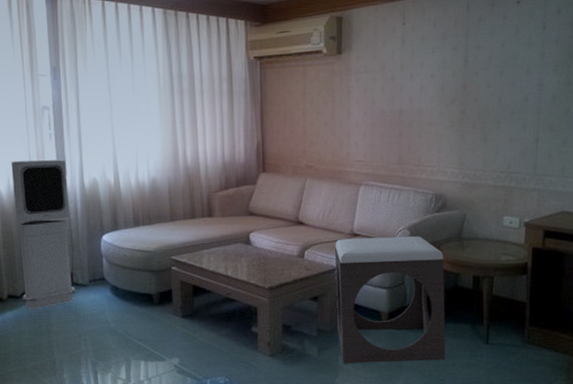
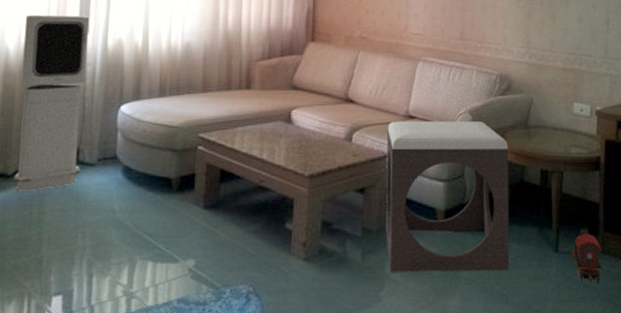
toy train: none [500,322,527,369] -> present [571,227,602,284]

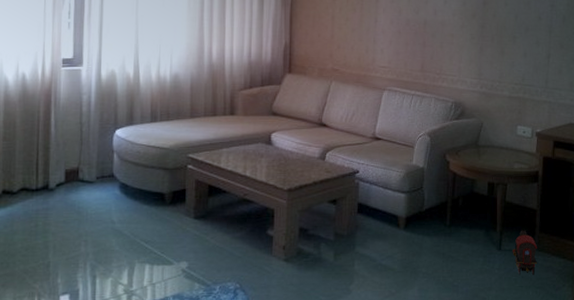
air purifier: present [13,14,90,191] -> none [19,48,84,206]
footstool: present [386,121,510,272] -> none [355,142,461,269]

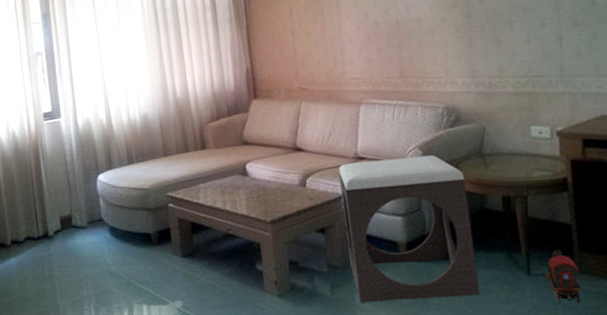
footstool: none [355,142,461,269] -> present [338,155,481,302]

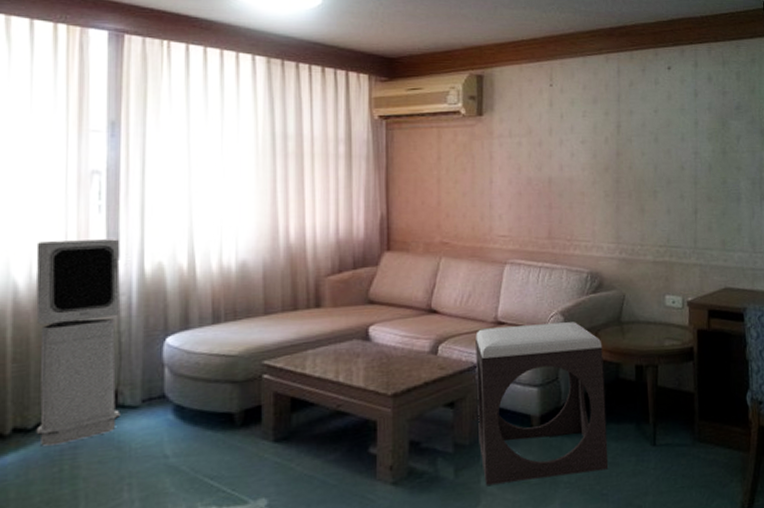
air purifier: none [9,101,75,254] -> present [35,237,121,446]
toy train: present [545,248,581,303] -> none [669,417,699,473]

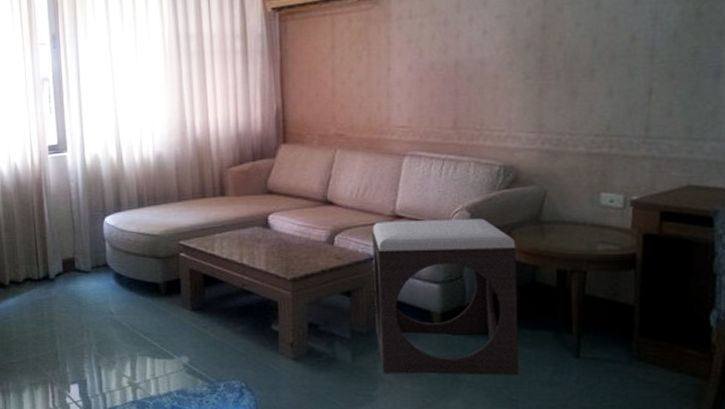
air purifier: present [35,237,121,446] -> none [11,134,78,296]

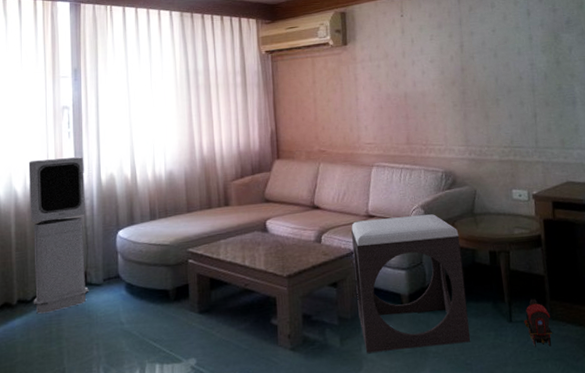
air purifier: none [11,134,78,296] -> present [28,156,89,314]
toy train: none [596,331,636,393] -> present [524,297,552,347]

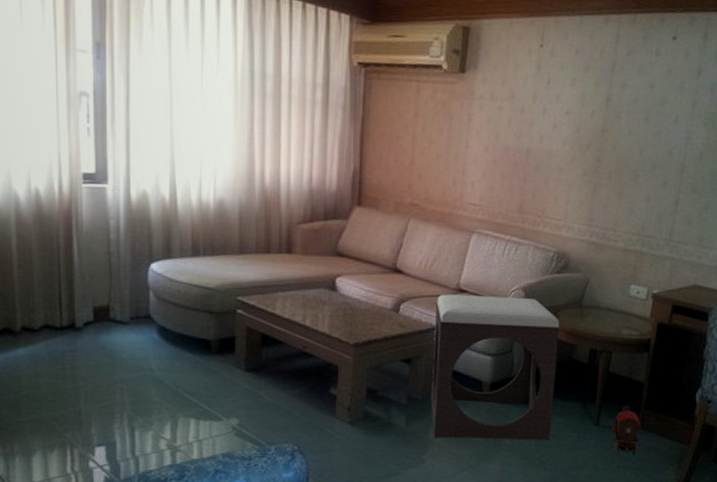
air purifier: present [28,156,89,314] -> none [33,157,112,347]

